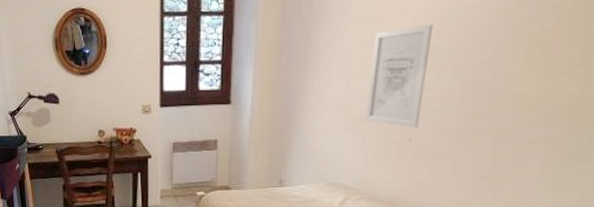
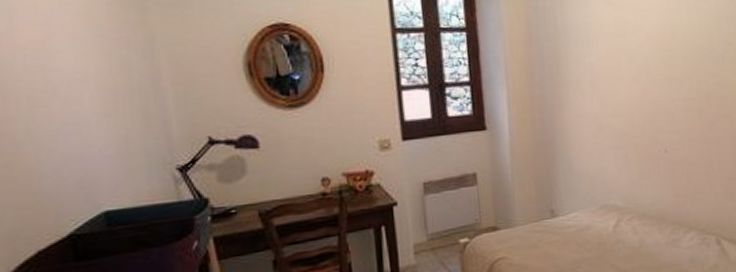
wall art: present [365,24,433,129] -> none [618,39,670,140]

